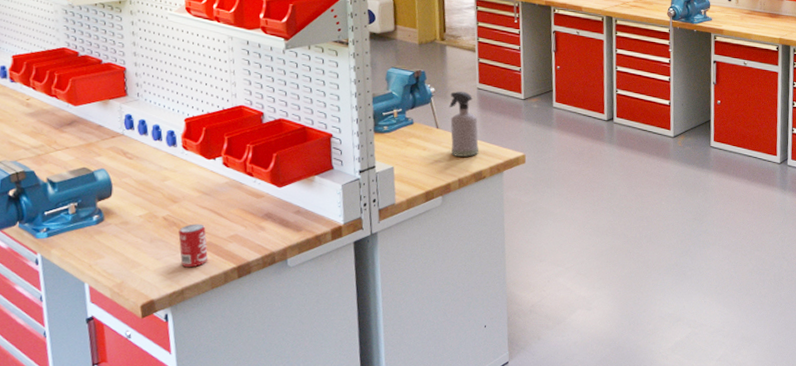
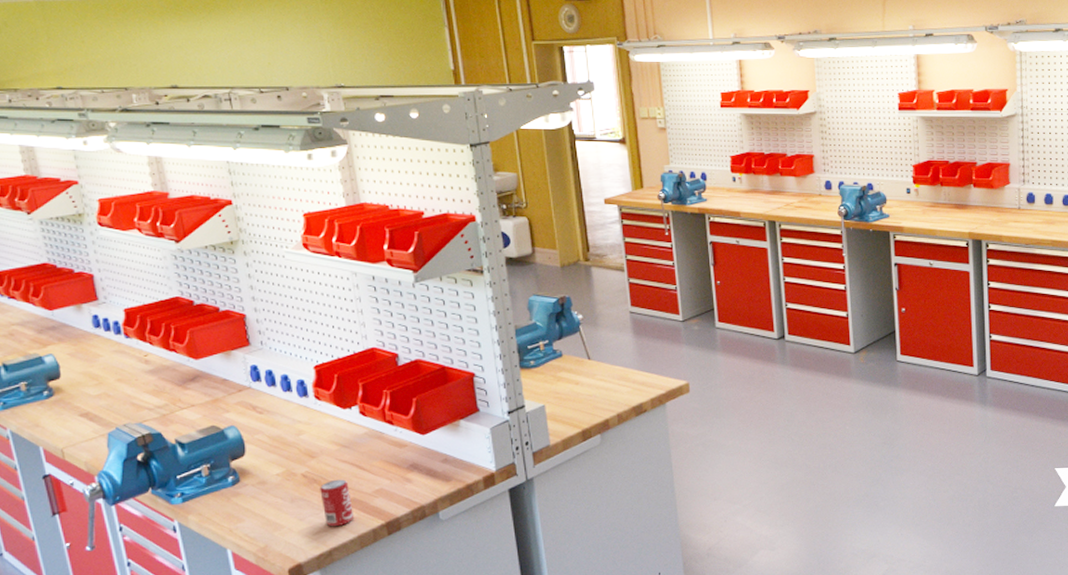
spray bottle: present [449,91,479,157] -> none [600,316,638,389]

